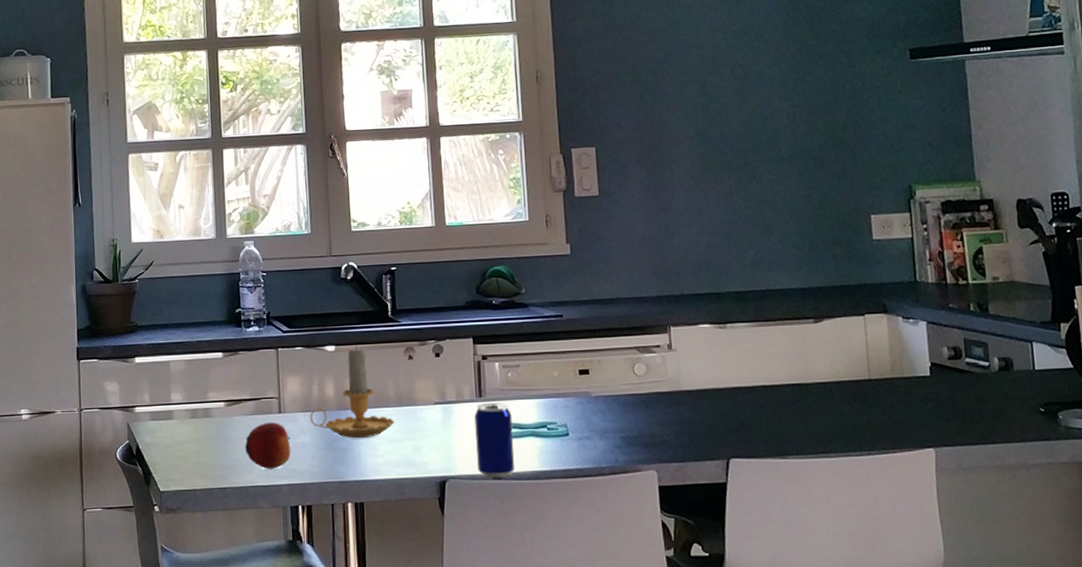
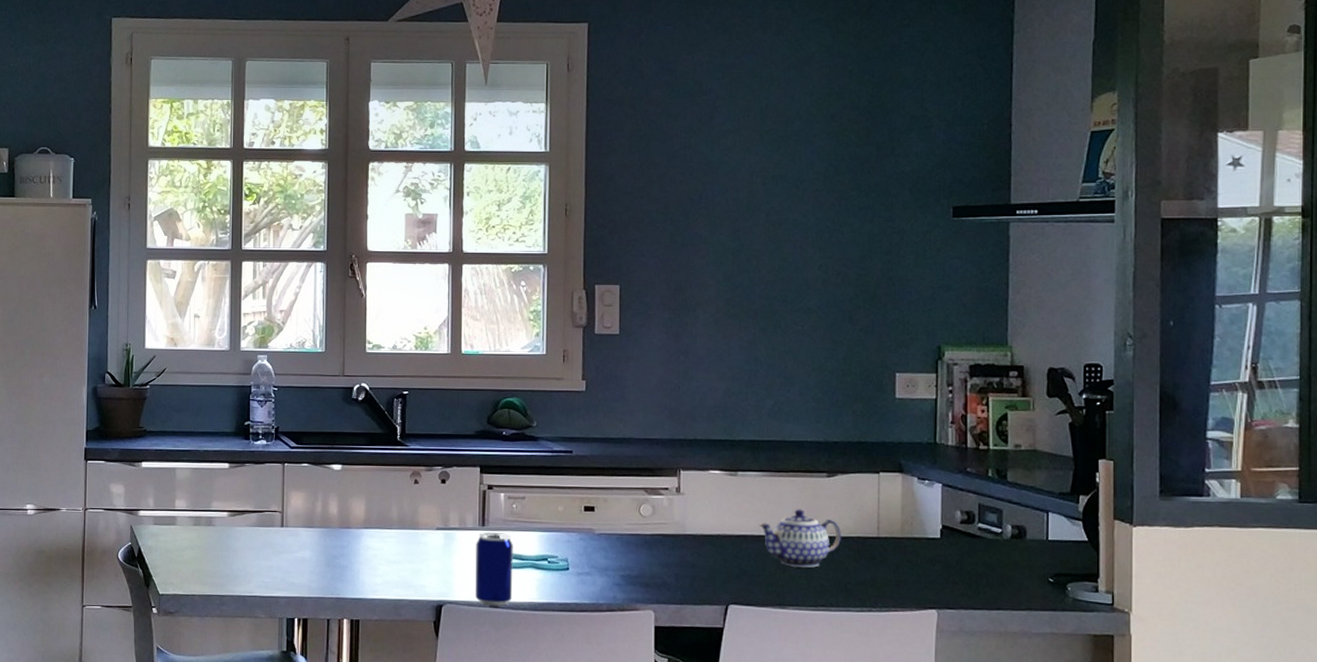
apple: present [244,422,291,469] -> none [245,534,291,581]
candle: present [309,344,394,439] -> none [311,464,395,558]
teapot: none [752,357,835,417] -> present [759,509,842,568]

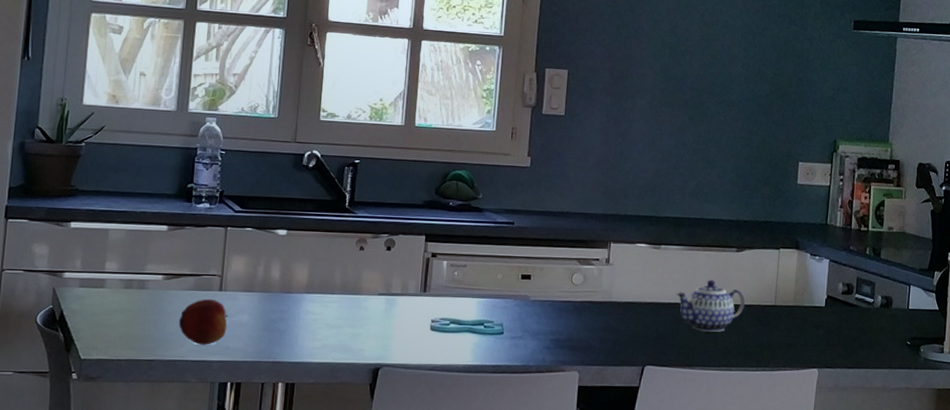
apple: none [245,534,291,581] -> present [178,298,228,345]
beer can: present [475,532,513,606] -> none [412,298,452,369]

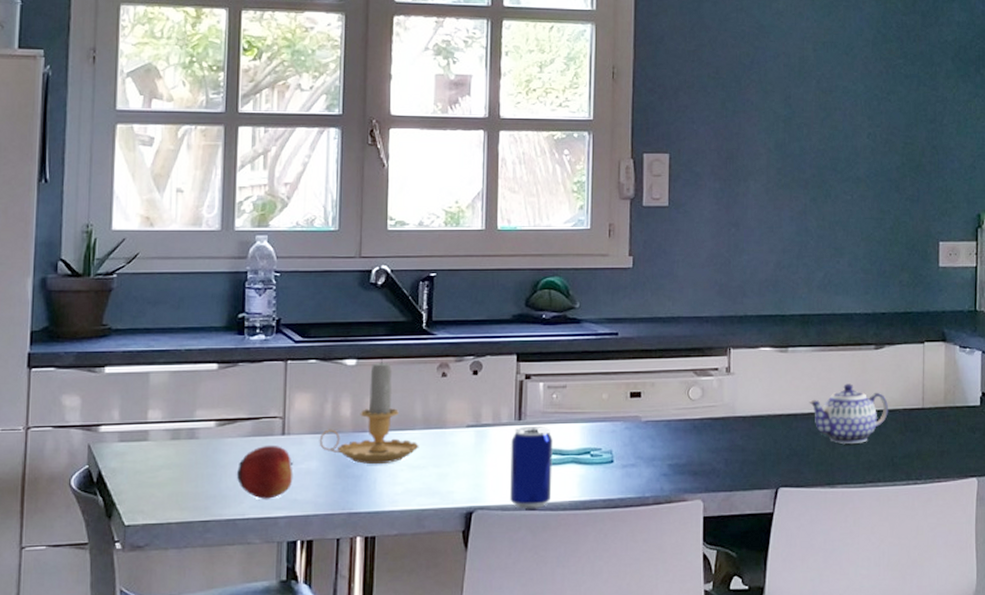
candle: none [251,230,337,322] -> present [319,358,419,465]
beer can: none [412,298,452,369] -> present [510,426,553,508]

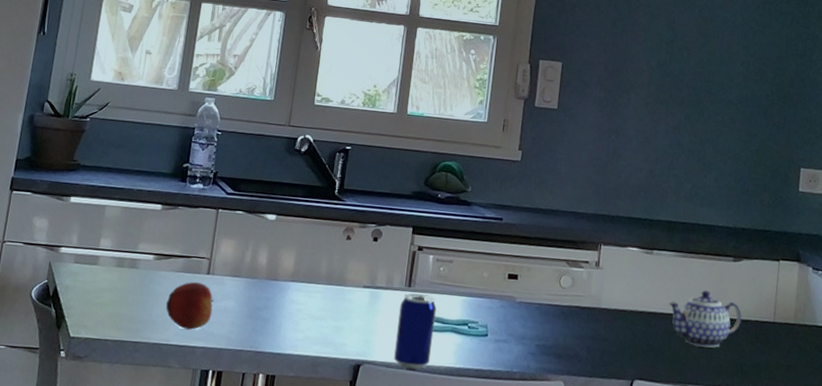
candle: present [319,358,419,465] -> none [237,216,321,312]

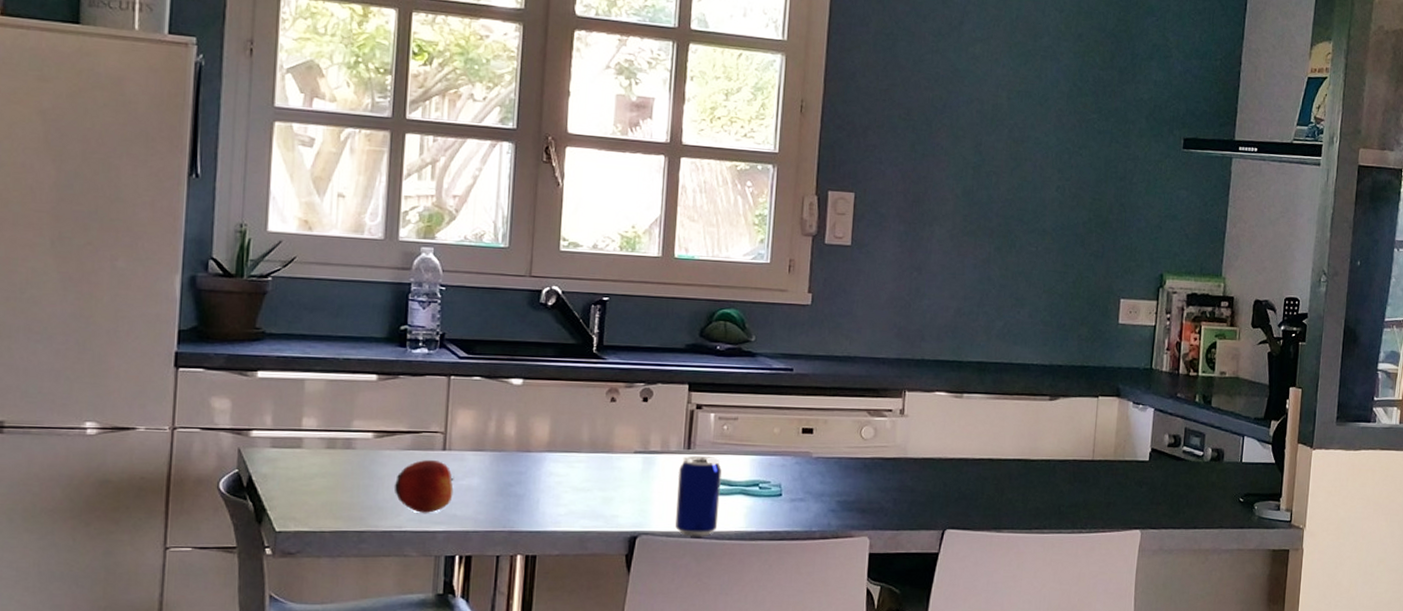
teapot: present [668,290,742,348] -> none [980,432,1060,491]

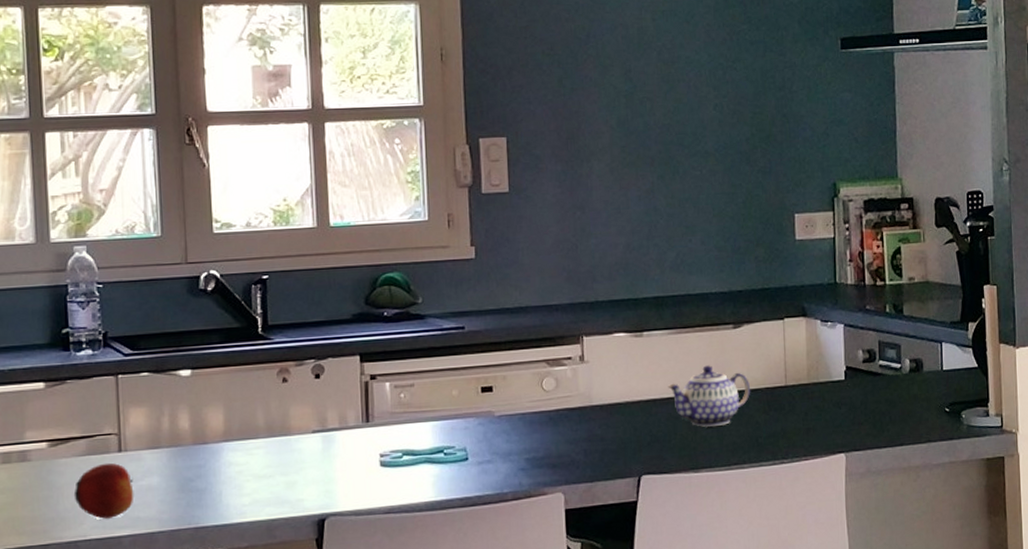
beer can: present [675,456,722,536] -> none [360,427,406,512]
teapot: none [980,432,1060,491] -> present [668,365,751,428]

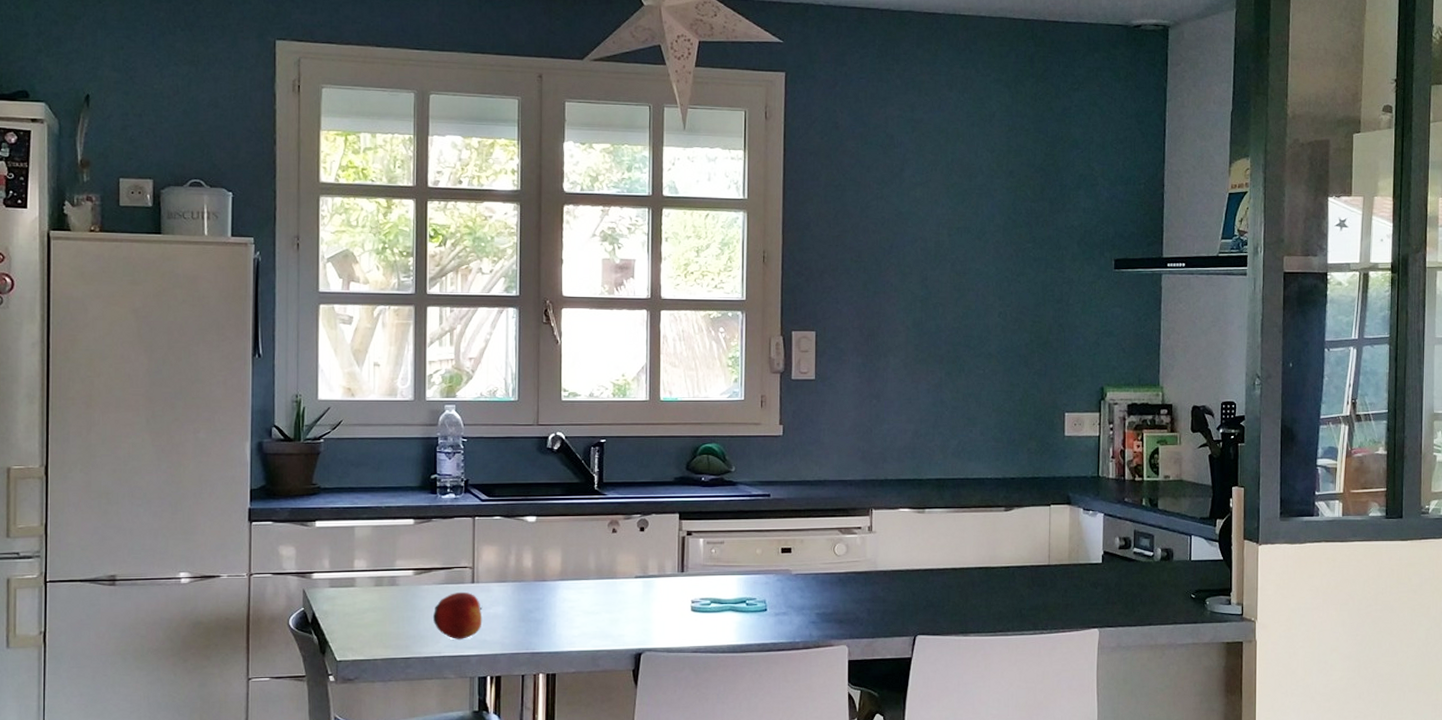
teapot: present [668,365,751,428] -> none [944,542,1018,597]

